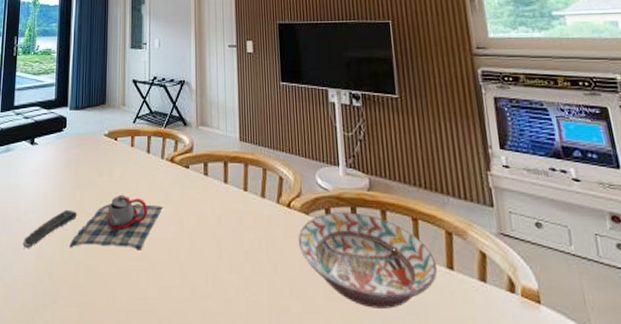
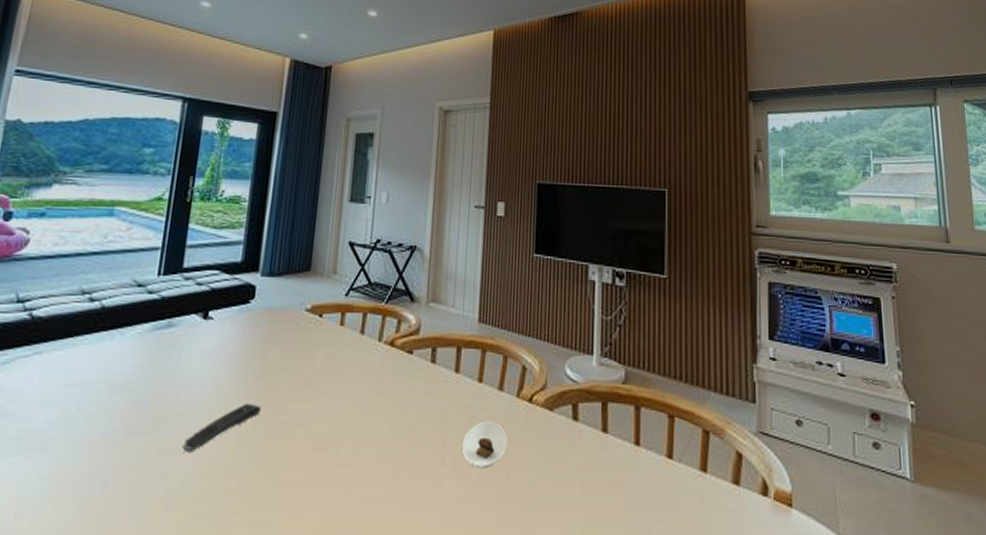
teapot: present [69,194,164,251] -> none [247,384,377,454]
saucer: none [235,223,272,264] -> present [462,421,507,469]
decorative bowl: present [298,212,437,309] -> none [537,408,689,517]

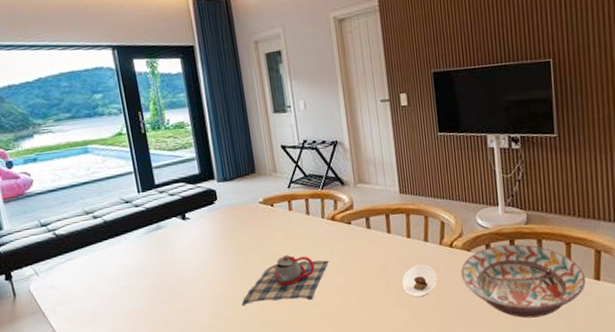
remote control: present [182,403,261,452] -> none [194,274,244,312]
teapot: none [247,384,377,454] -> present [241,254,330,305]
decorative bowl: none [537,408,689,517] -> present [460,244,586,318]

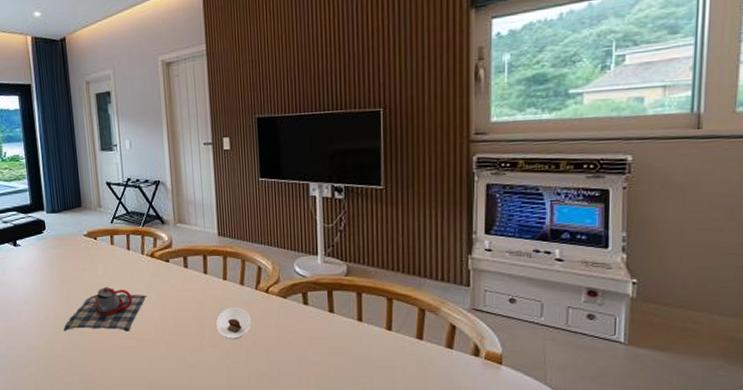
decorative bowl: present [460,244,586,318] -> none [275,295,407,371]

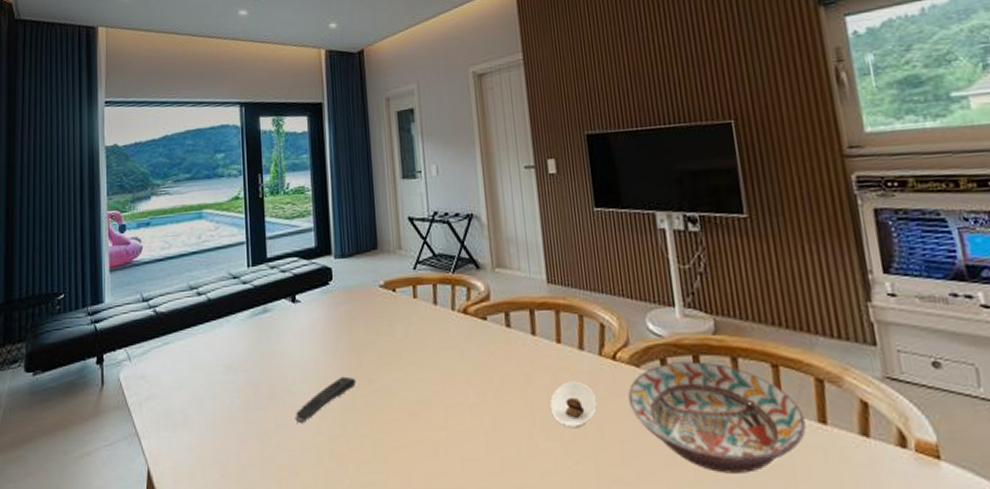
remote control: none [21,300,67,332] -> present [295,376,356,423]
teapot: present [63,286,147,332] -> none [350,355,460,420]
decorative bowl: none [275,295,407,371] -> present [628,361,806,474]

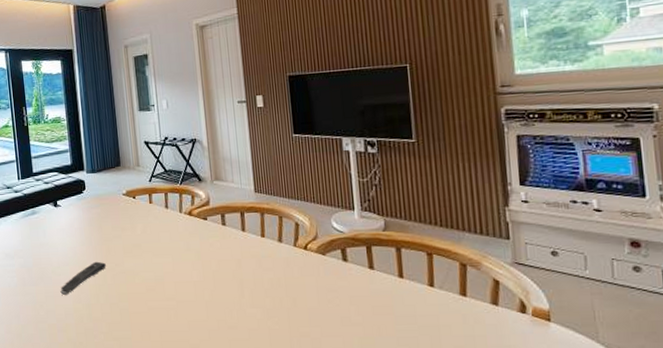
saucer: present [550,381,597,429] -> none [256,265,291,299]
decorative bowl: present [628,361,806,474] -> none [315,251,450,331]

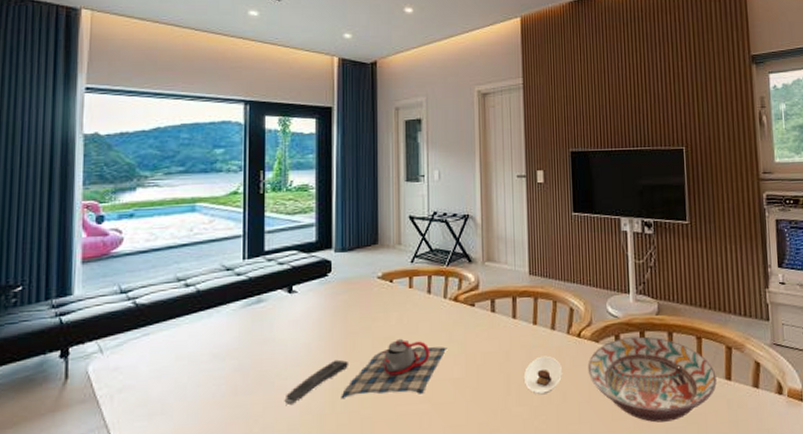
teapot: none [102,246,186,293] -> present [341,338,447,398]
saucer: none [256,265,291,299] -> present [524,355,562,395]
decorative bowl: none [315,251,450,331] -> present [587,336,717,423]

